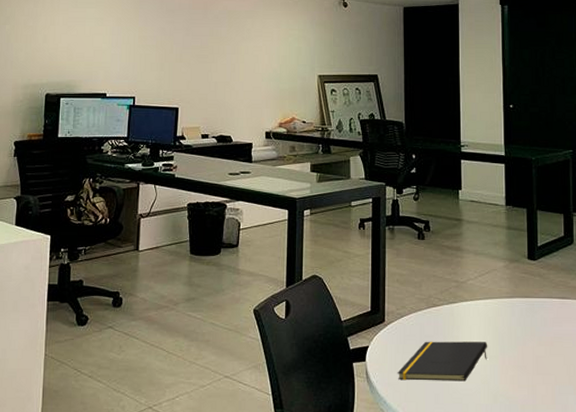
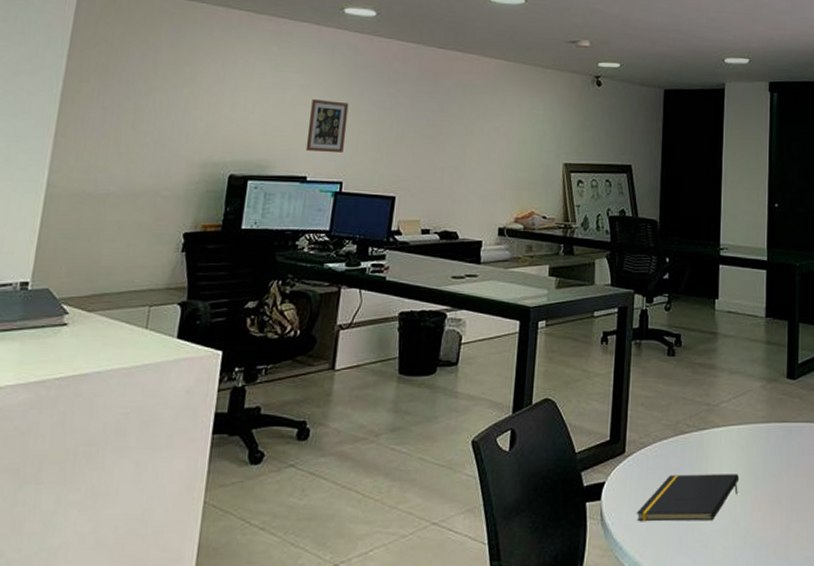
picture frame: none [104,29,136,72] -> present [305,98,349,152]

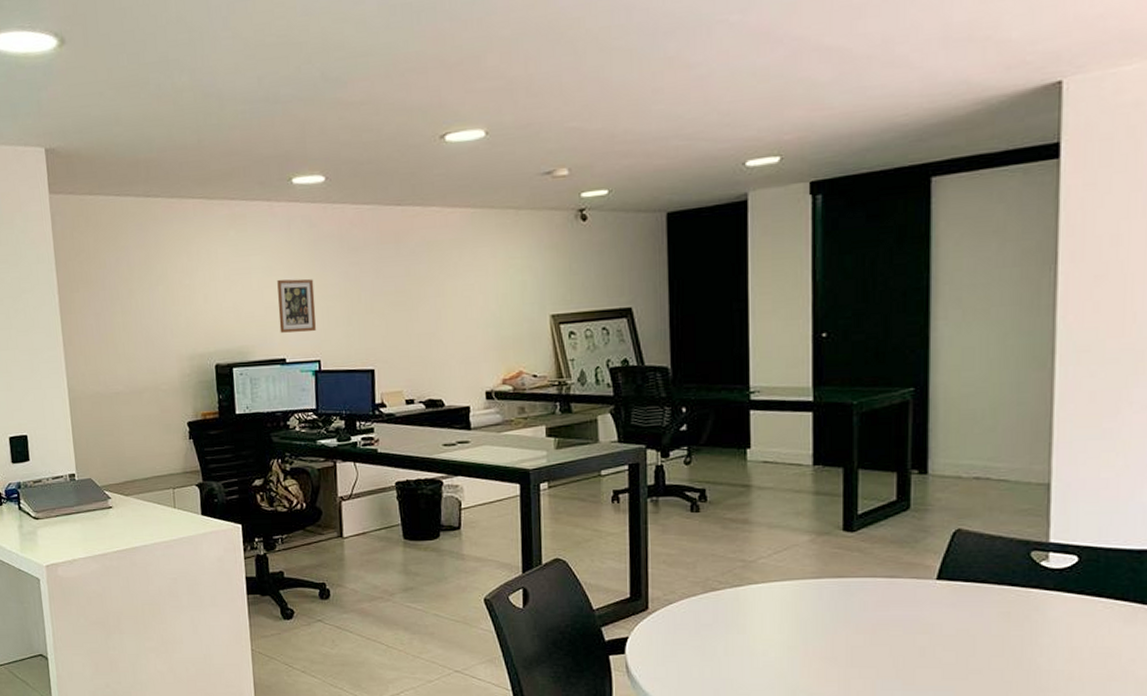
notepad: present [636,474,740,522] -> none [665,630,785,676]

